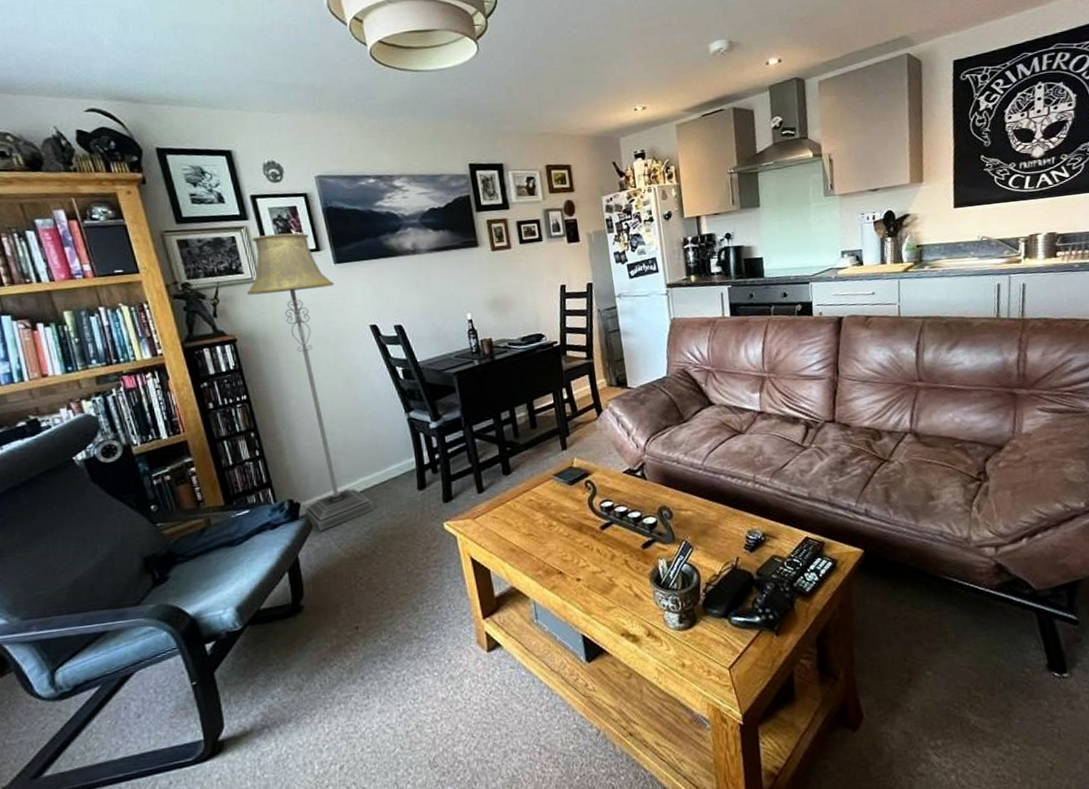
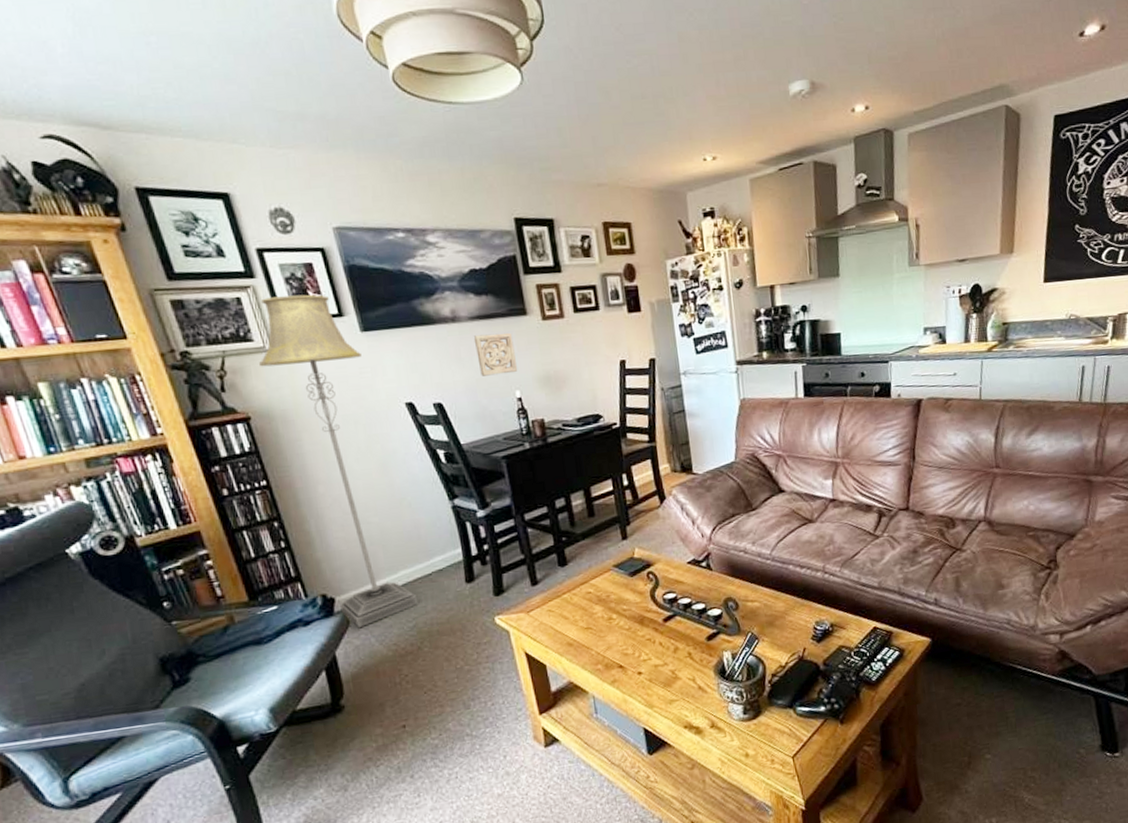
wall ornament: none [431,262,470,301] -> present [473,332,518,377]

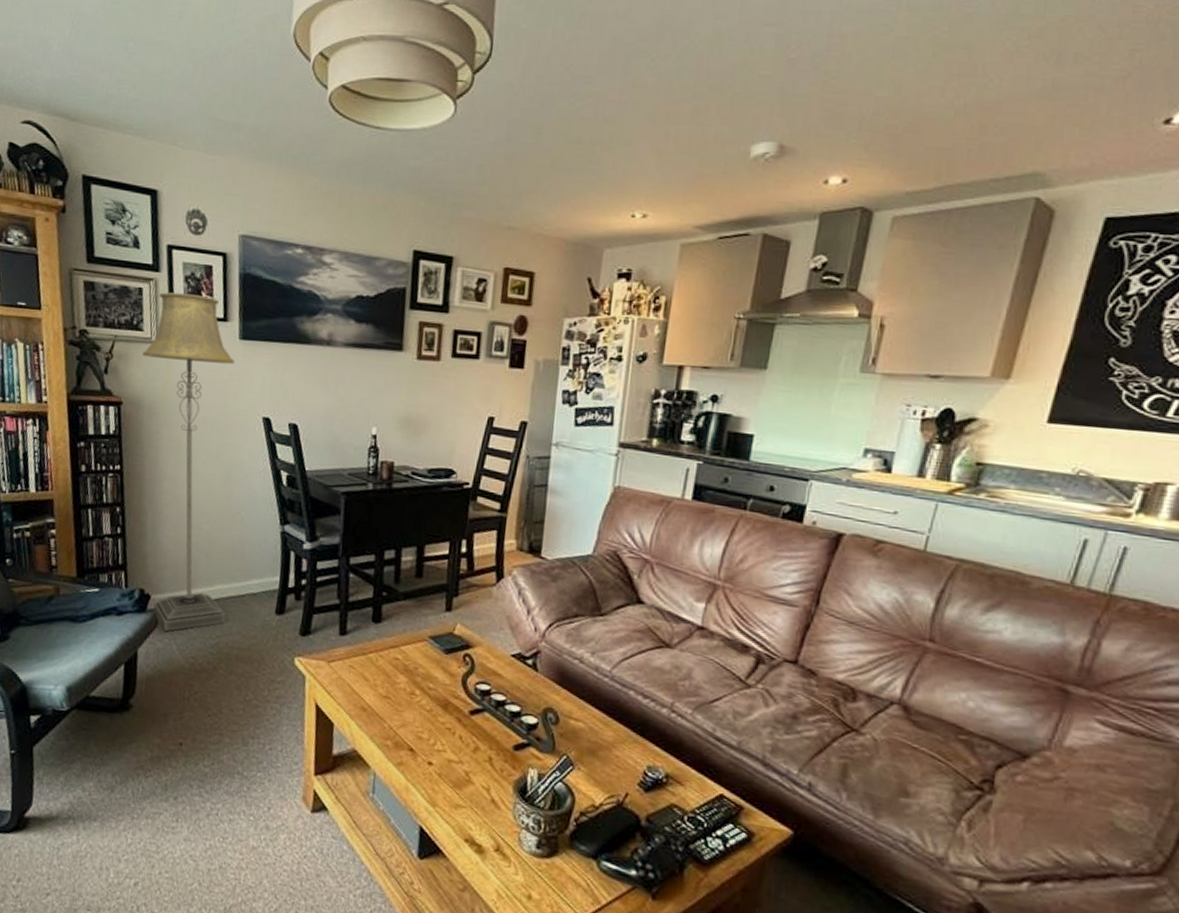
wall ornament: present [473,332,518,377] -> none [342,362,383,409]

